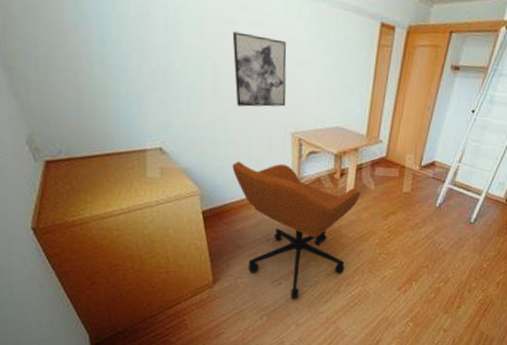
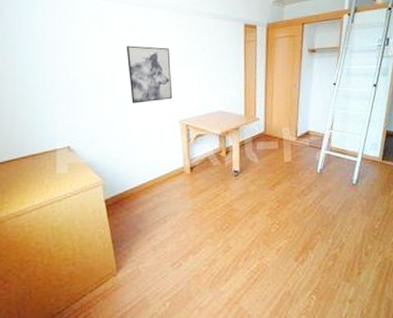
office chair: present [232,161,361,300] -> none [130,148,246,281]

